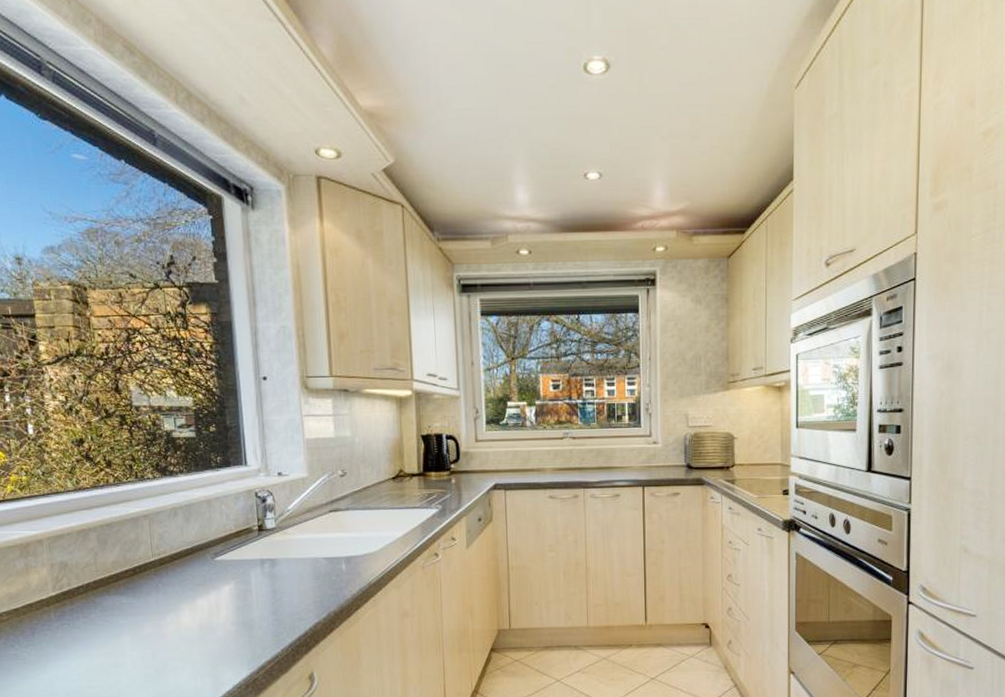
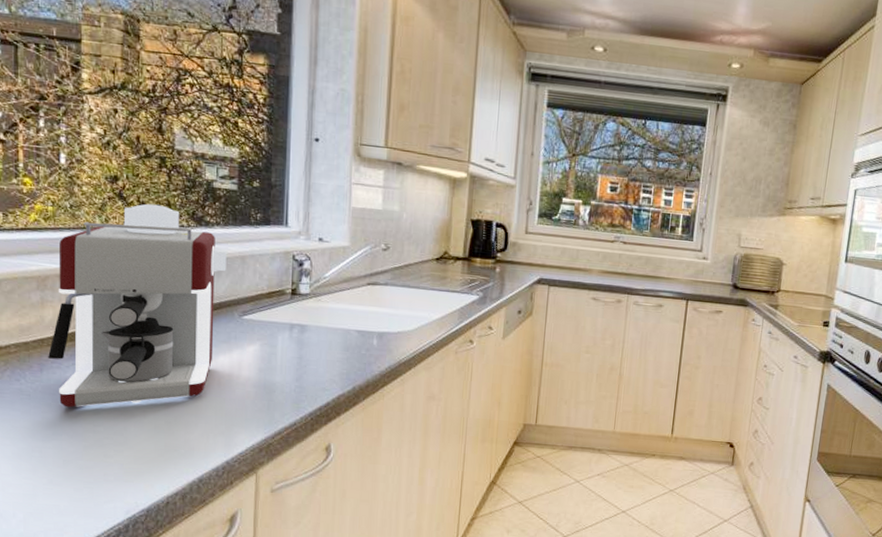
coffee maker: none [36,461,194,667] -> present [48,203,227,408]

